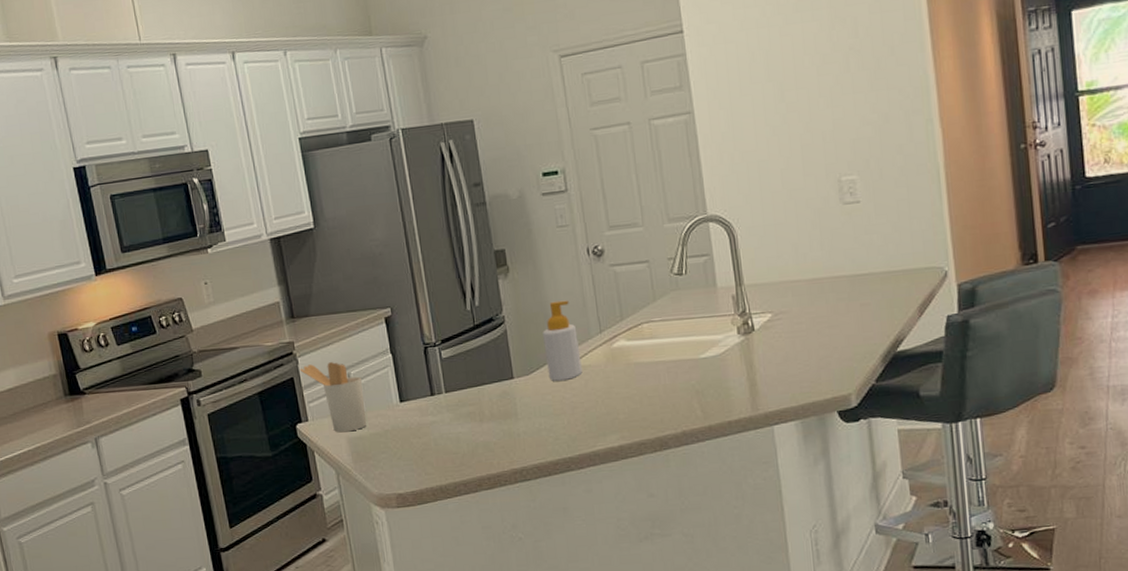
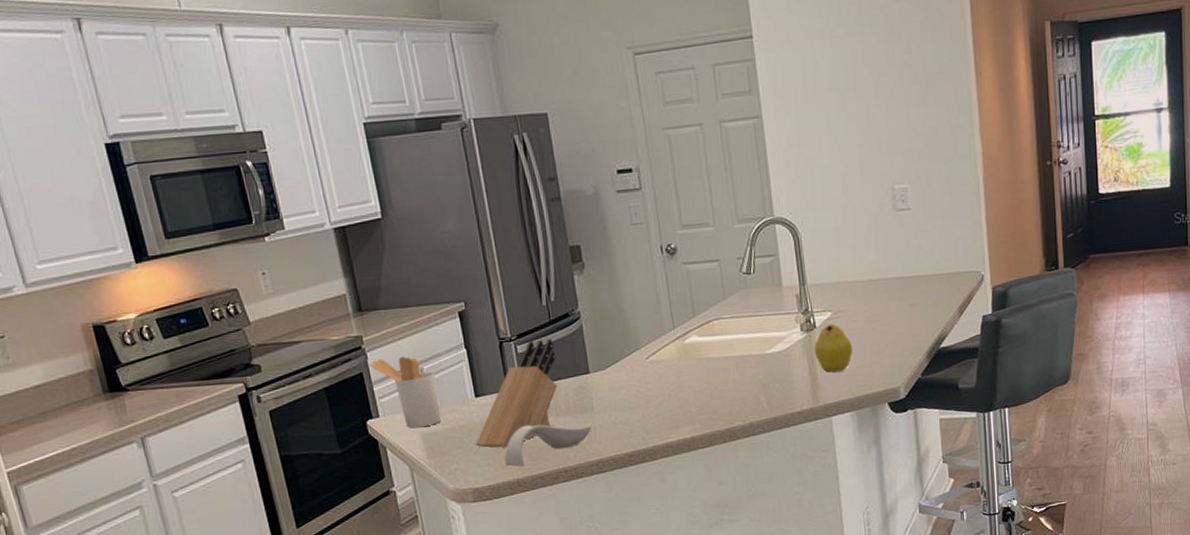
knife block: none [399,343,482,454] -> present [475,338,558,448]
spoon rest: none [427,429,516,473] -> present [504,423,592,467]
soap bottle: present [543,300,582,382] -> none [618,296,656,377]
fruit: none [752,326,796,378] -> present [814,323,853,373]

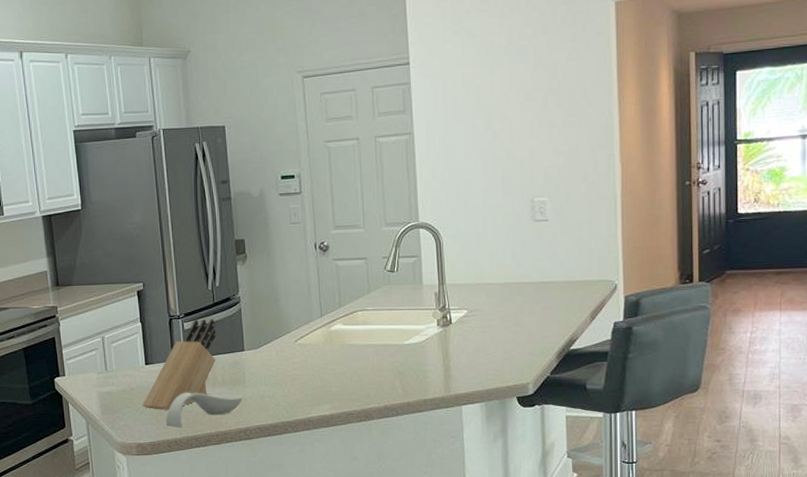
utensil holder: present [369,357,442,428] -> none [60,326,116,388]
fruit: present [814,323,853,373] -> none [449,321,485,365]

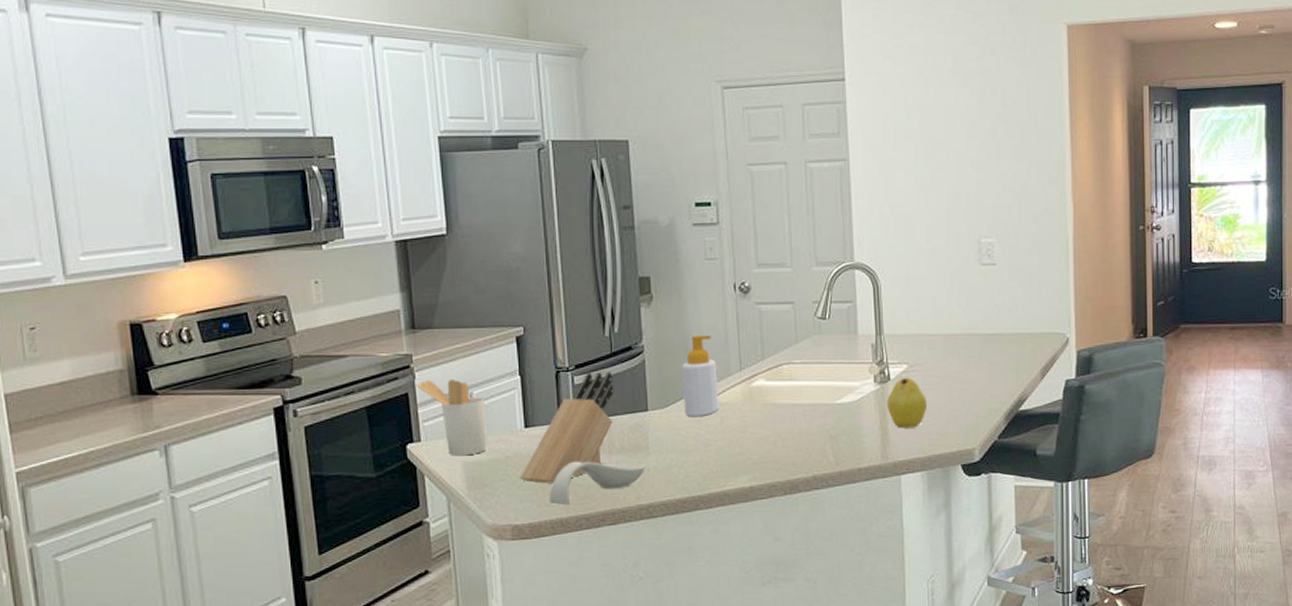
utensil holder: none [60,326,116,388] -> present [416,380,486,456]
soap bottle: none [272,286,303,356] -> present [682,334,719,418]
fruit: none [449,321,485,365] -> present [886,377,927,428]

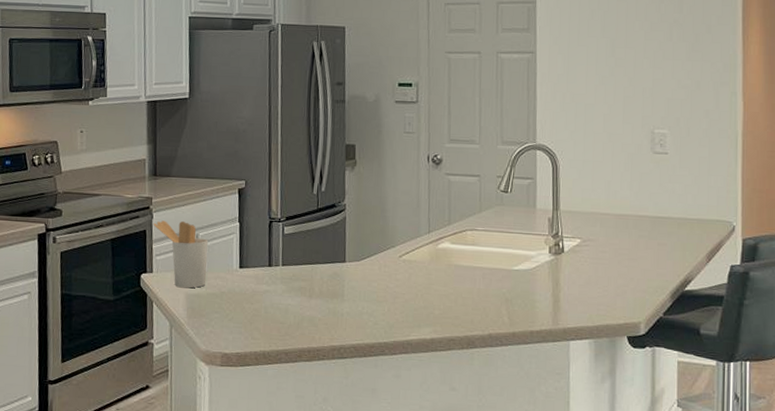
knife block: present [519,371,614,484] -> none [231,223,318,319]
spoon rest: present [549,461,646,505] -> none [255,301,340,339]
soap bottle: present [682,334,719,418] -> none [377,198,409,272]
fruit: present [886,377,927,428] -> none [559,250,597,298]

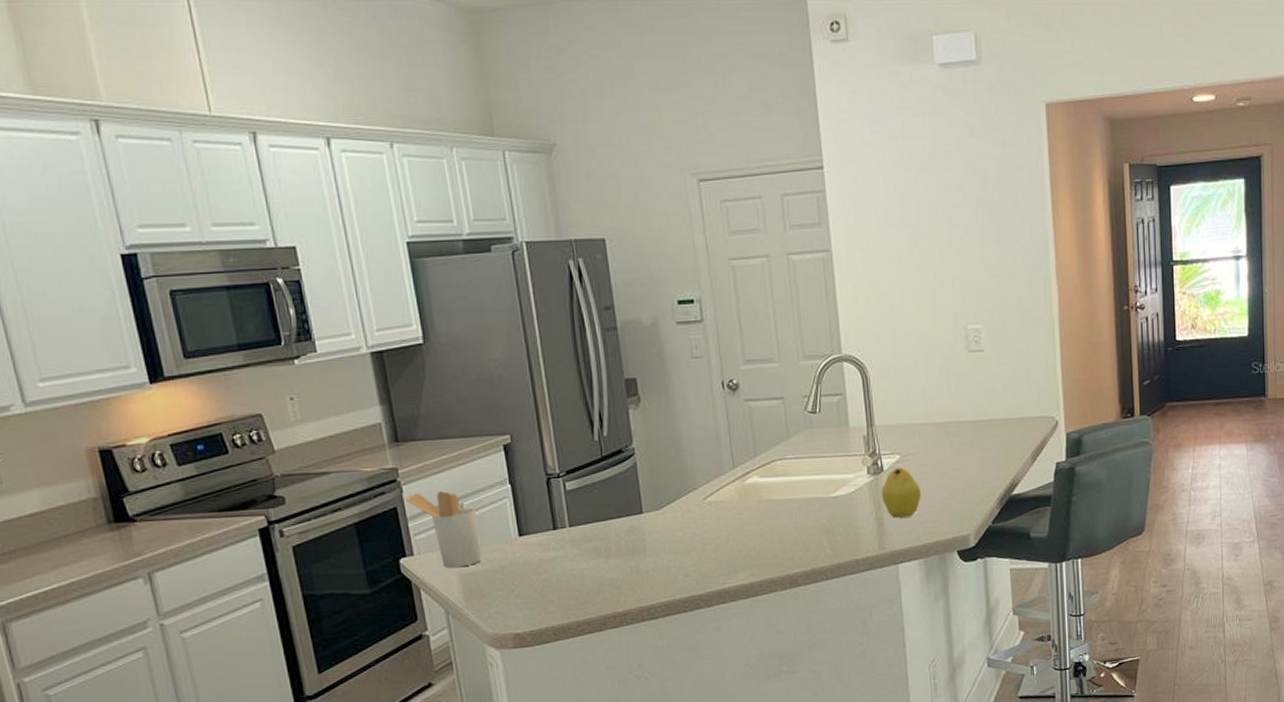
fruit: none [559,250,597,298] -> present [881,467,921,518]

